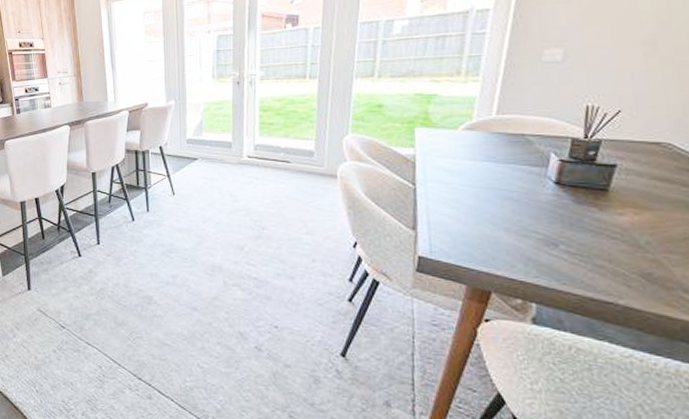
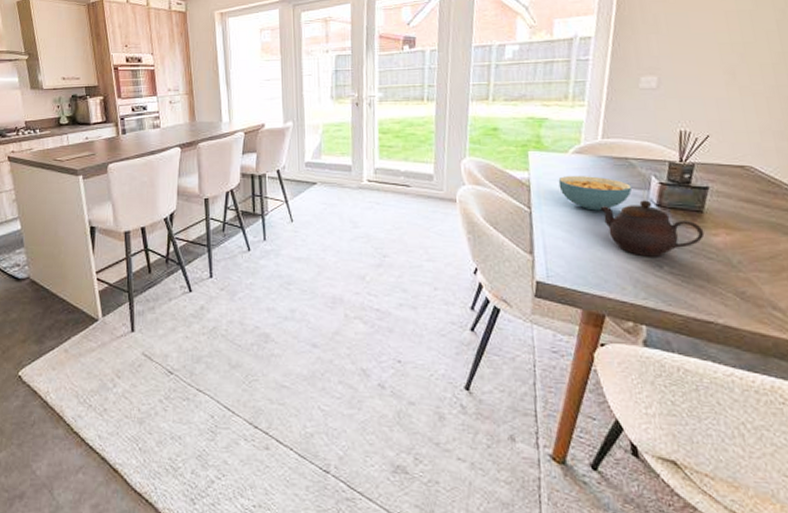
cereal bowl: none [446,153,529,188] -> present [558,176,633,211]
teapot: none [490,178,609,236] -> present [600,200,705,257]

